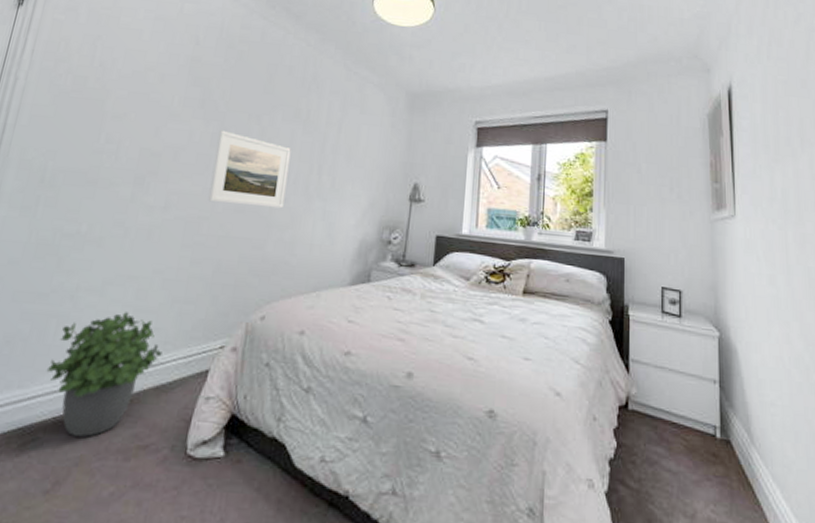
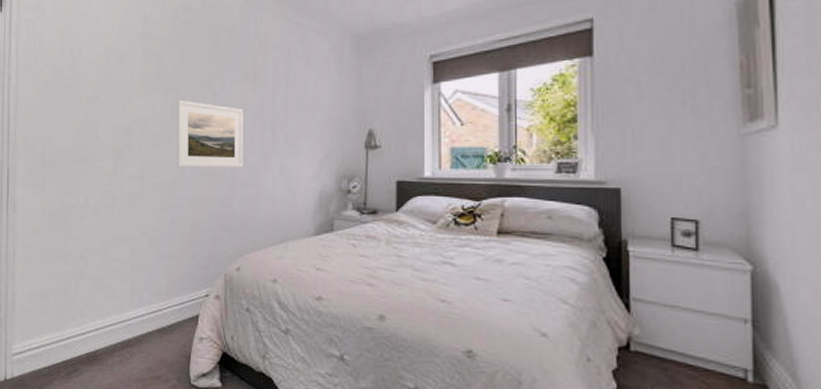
potted plant: present [46,312,162,437] -> none [74,268,159,369]

